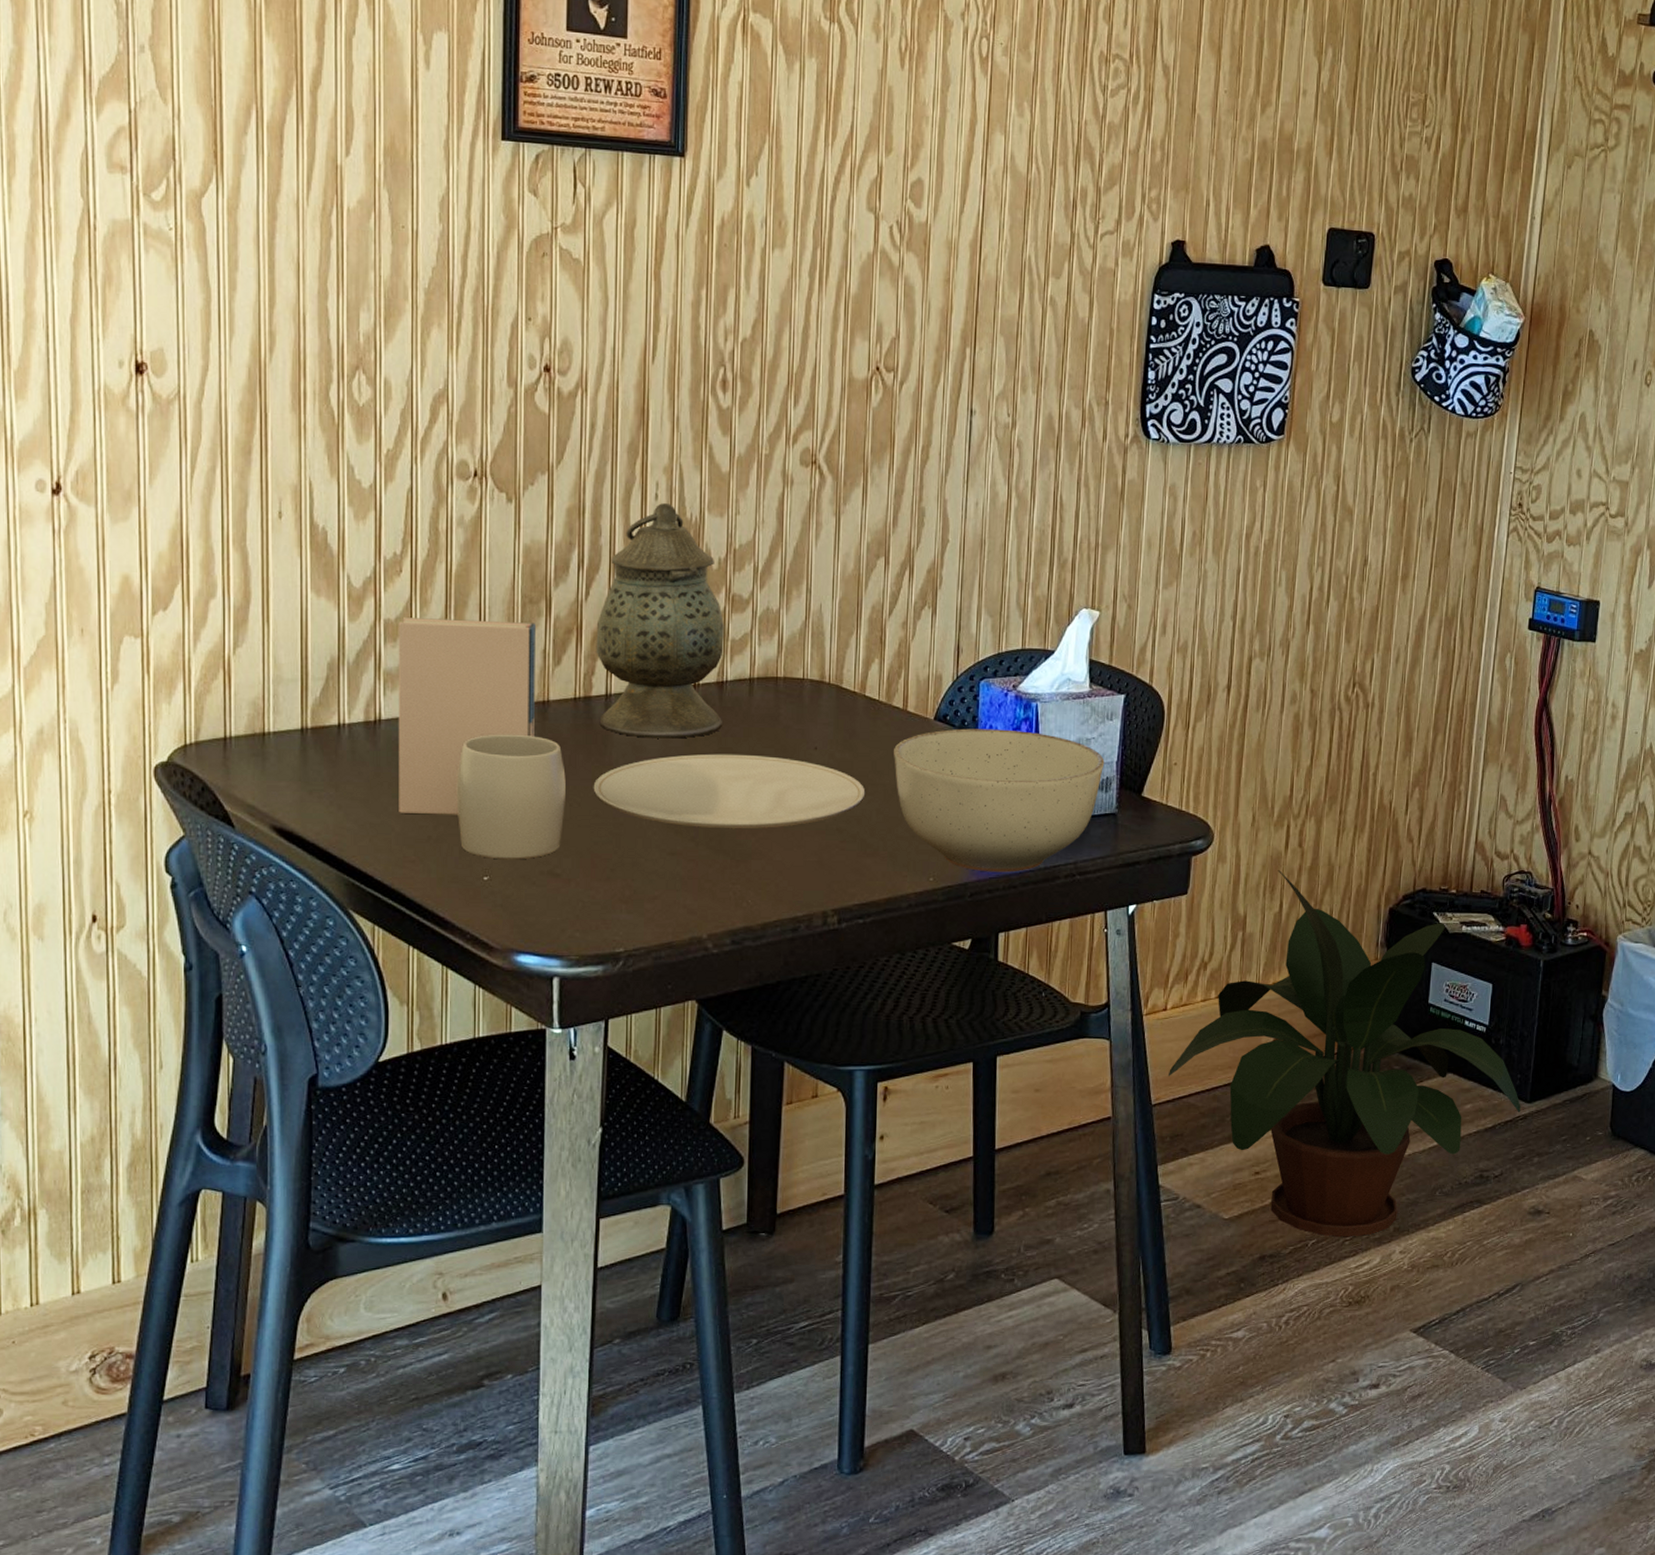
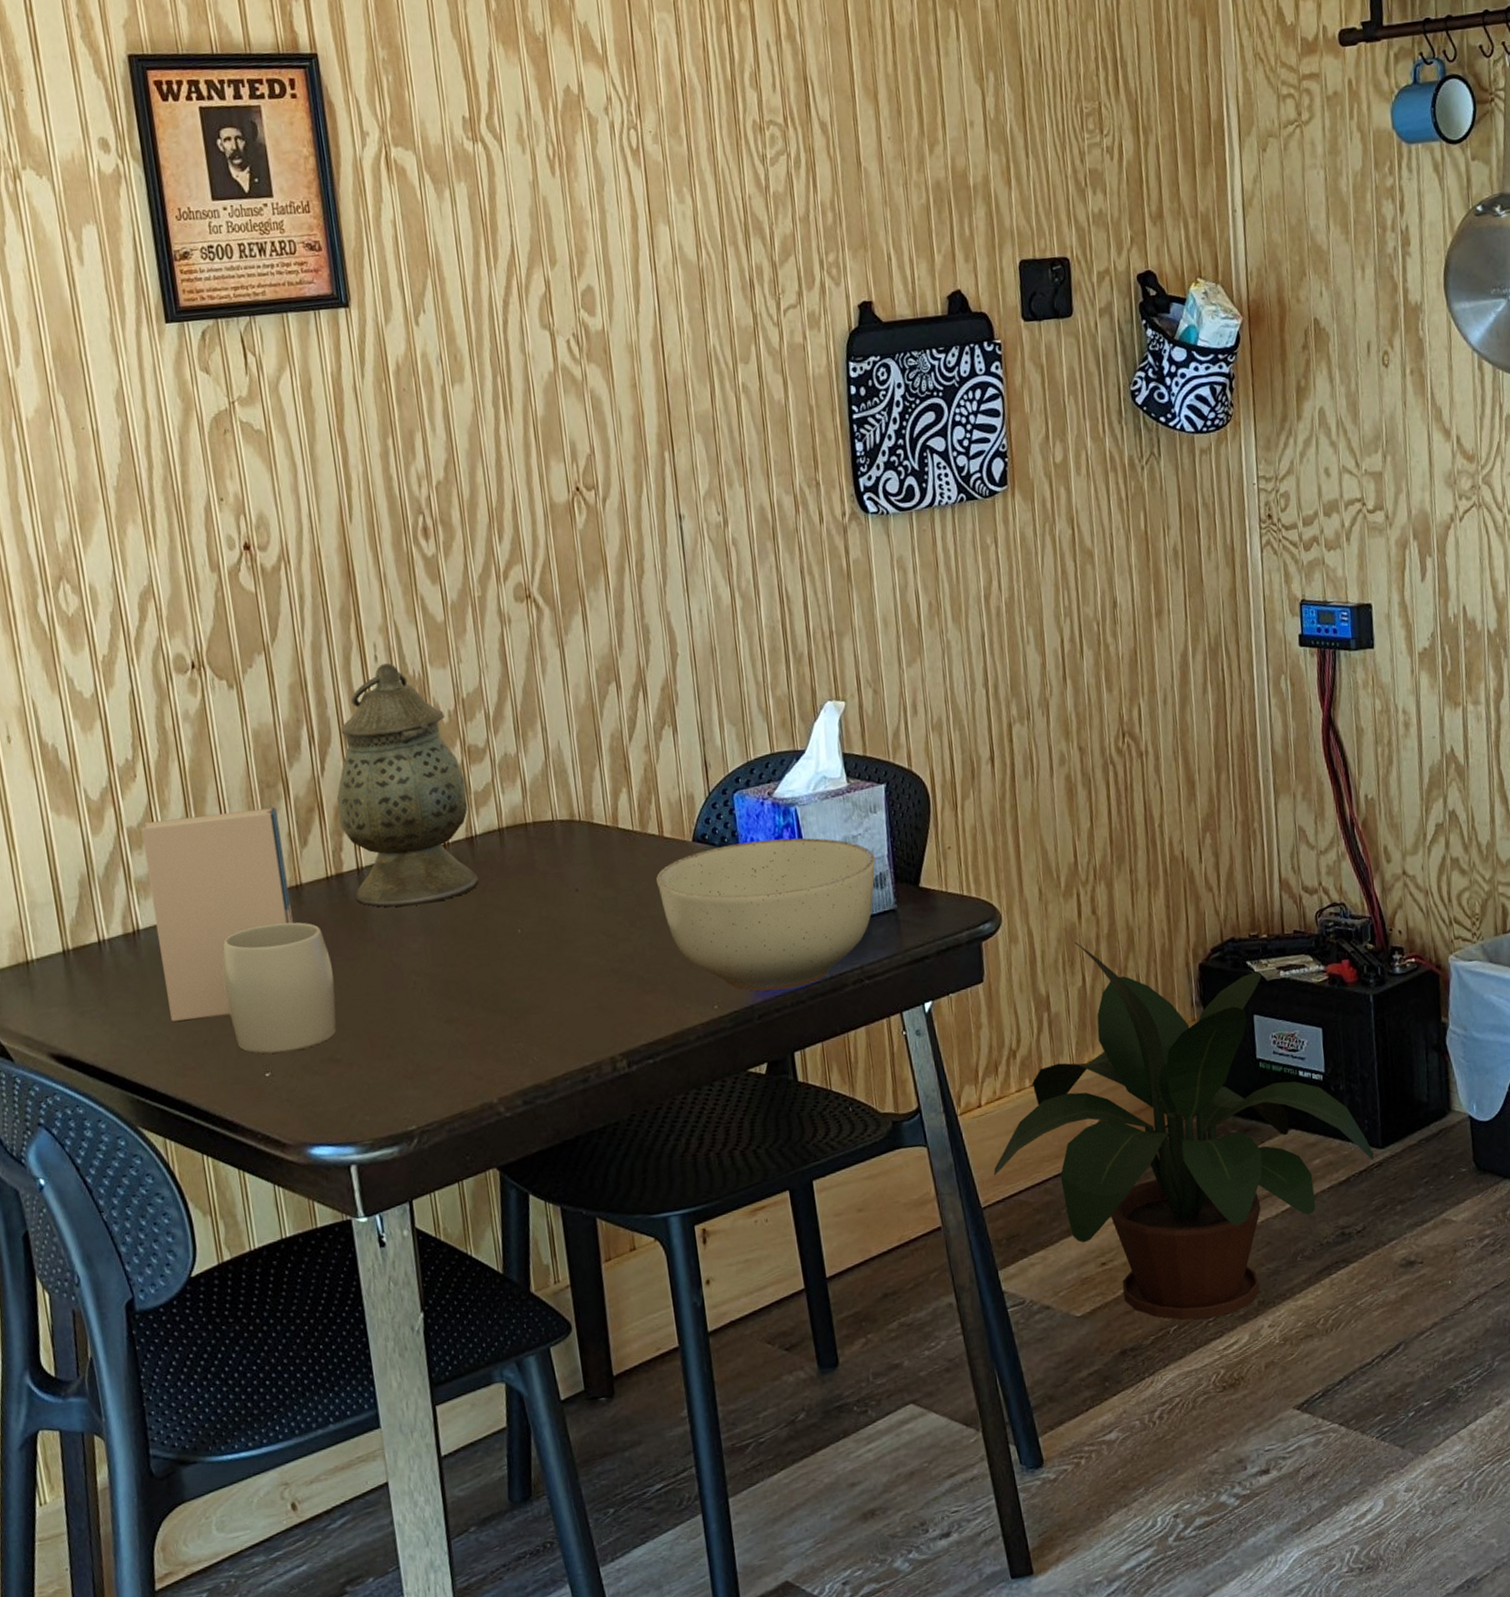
plate: present [593,754,866,828] -> none [359,905,635,991]

